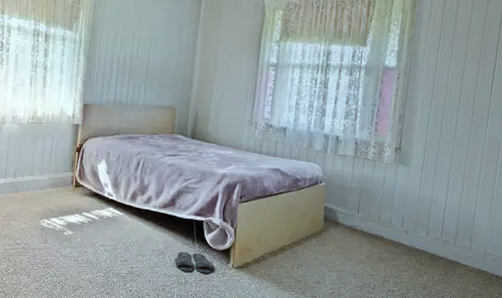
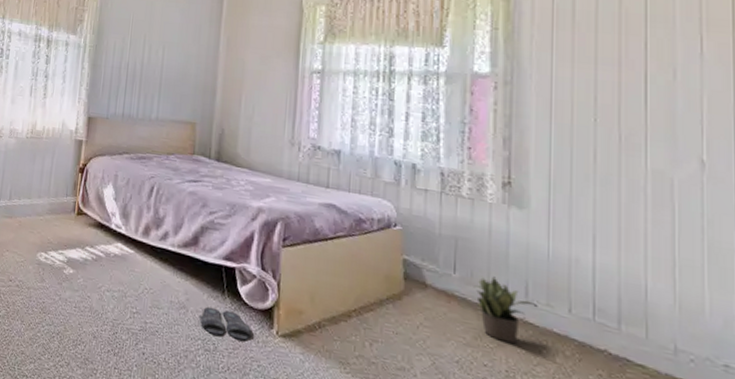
potted plant: none [369,214,407,259] -> present [473,276,535,344]

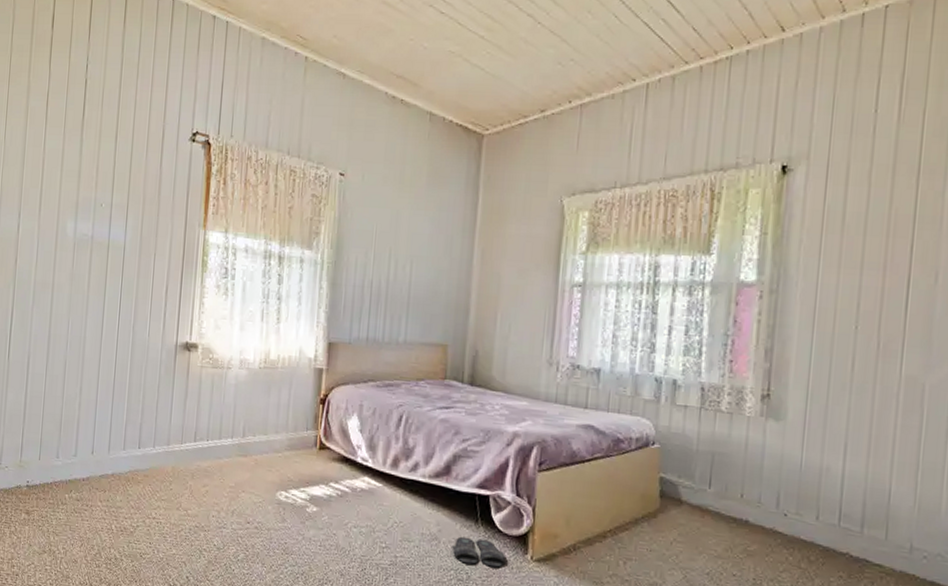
potted plant: present [473,276,535,344] -> none [727,489,785,553]

